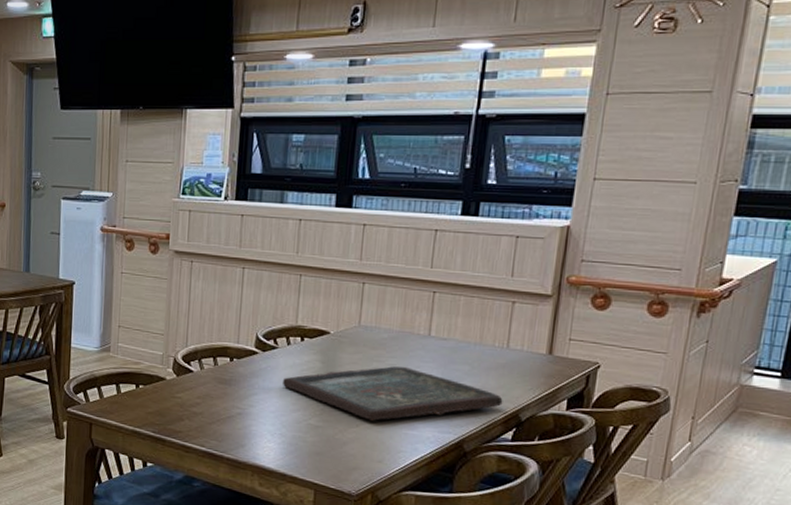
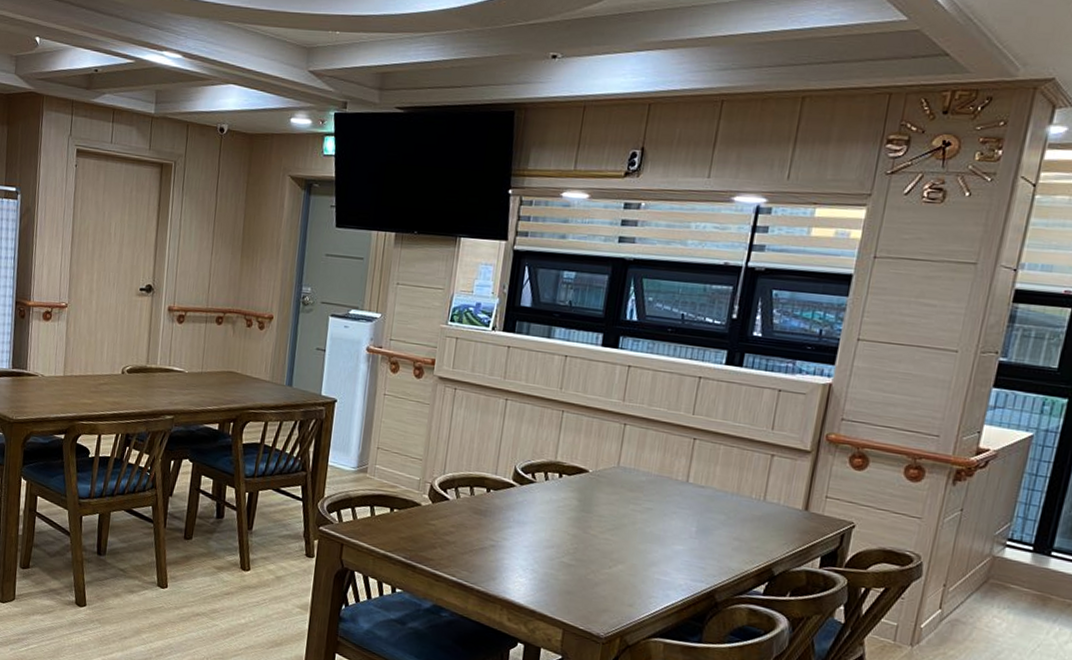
board game: present [282,366,503,421] -> none [537,510,757,564]

